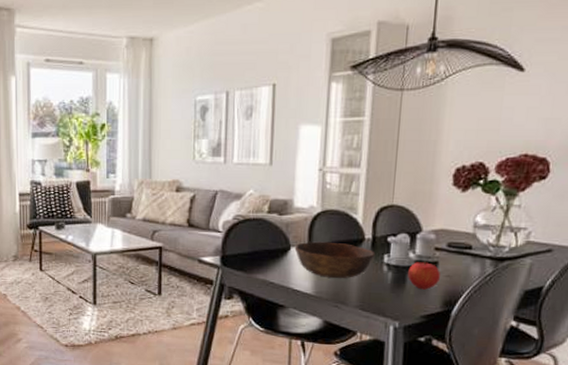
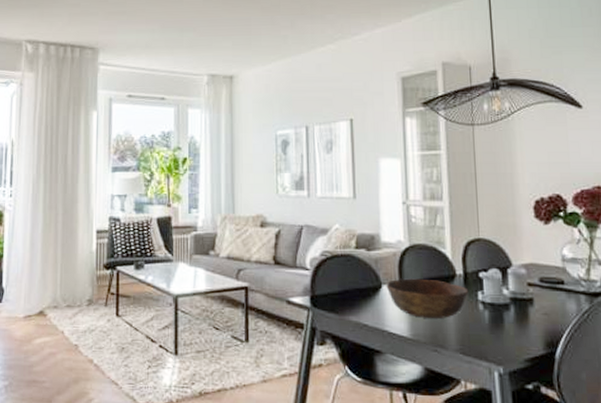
fruit: present [408,261,440,290] -> none [504,298,538,330]

